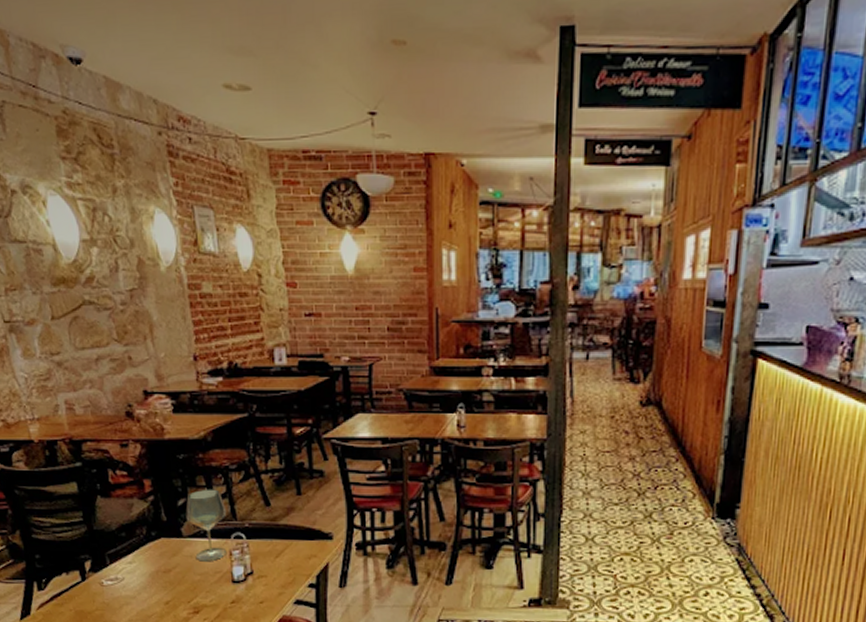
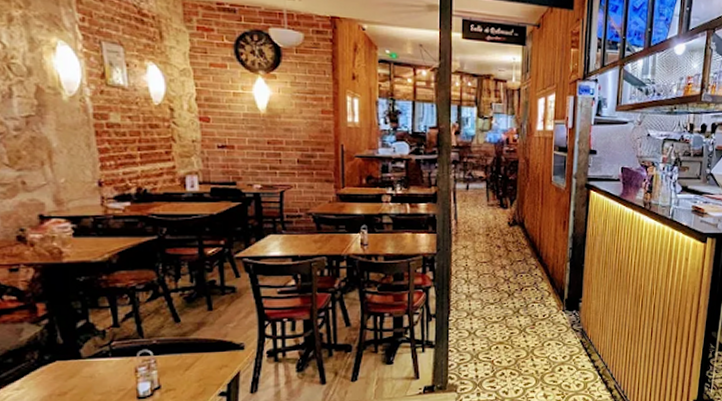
wine glass: present [185,489,227,562] -> none [86,309,132,381]

